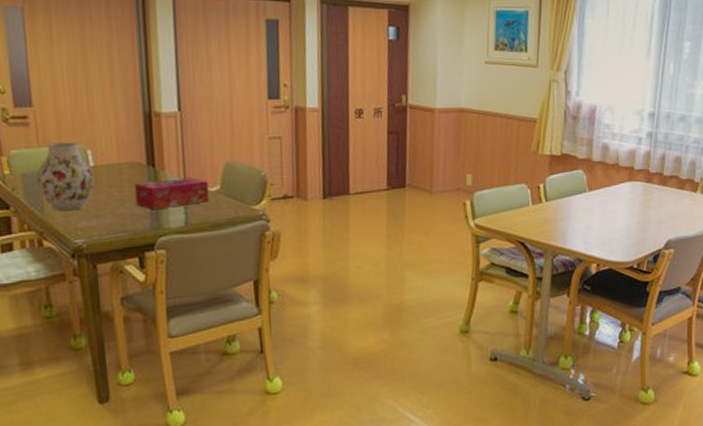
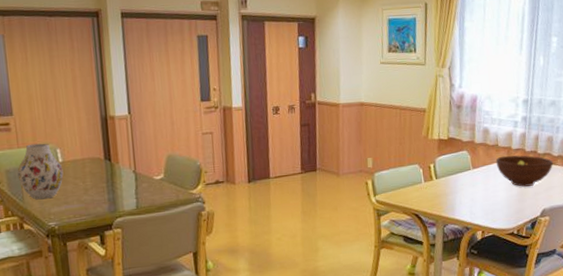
tissue box: present [133,177,209,210] -> none [94,168,155,197]
fruit bowl: none [615,176,681,214] -> present [495,155,554,187]

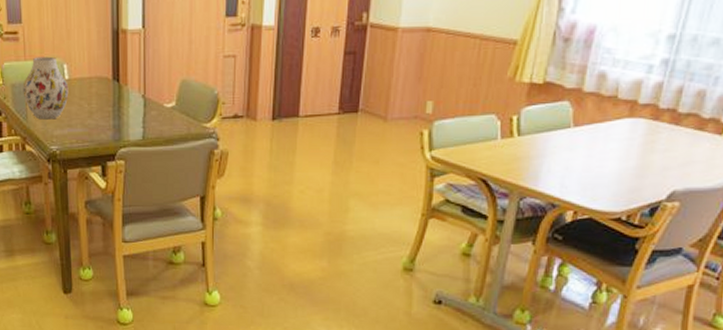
fruit bowl: present [495,155,554,187] -> none [610,112,701,157]

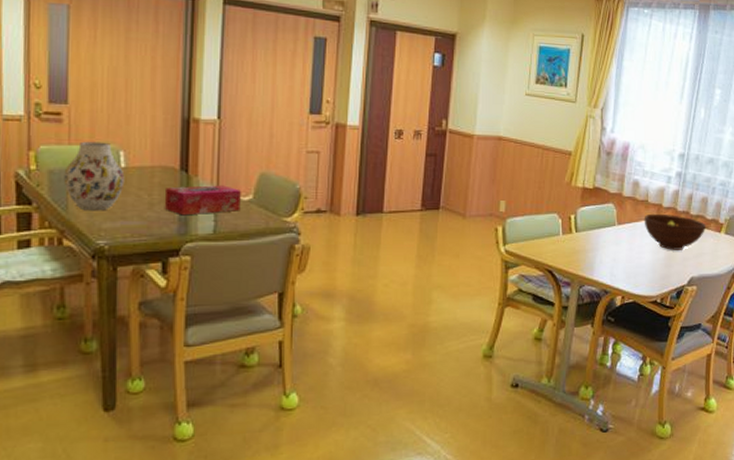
tissue box: none [100,93,165,123] -> present [164,185,241,216]
fruit bowl: none [610,112,701,157] -> present [644,213,707,250]

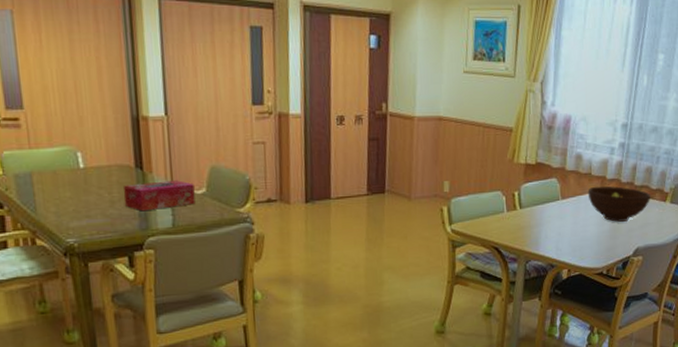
vase: present [63,141,125,211] -> none [28,144,85,211]

